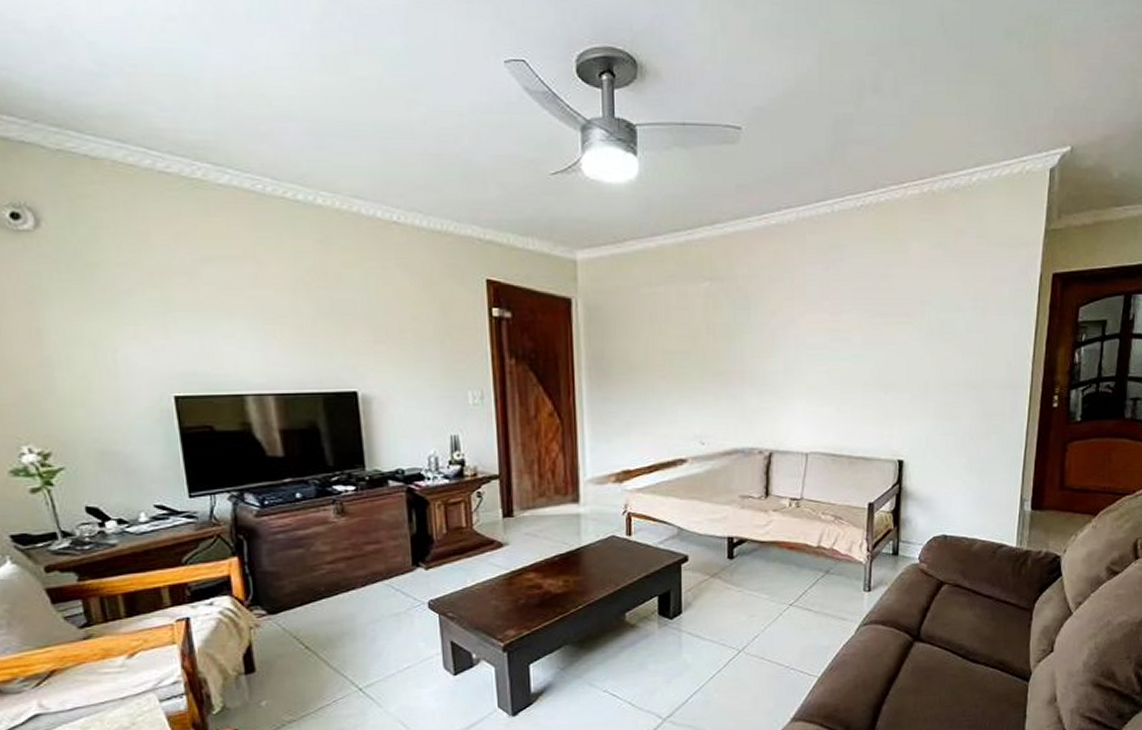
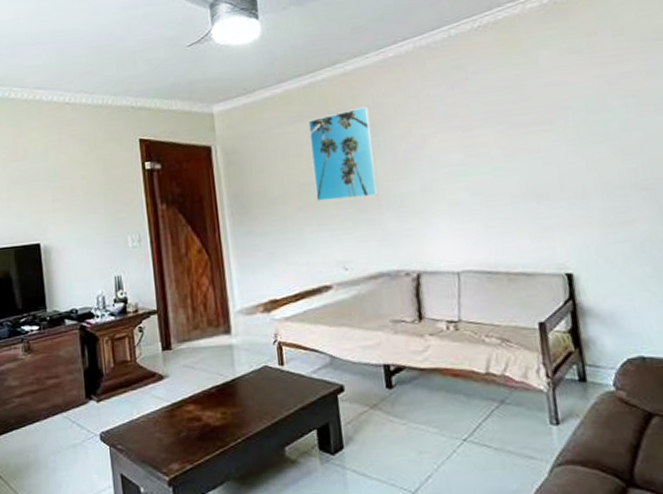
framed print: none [680,275,744,372] -> present [308,106,378,201]

